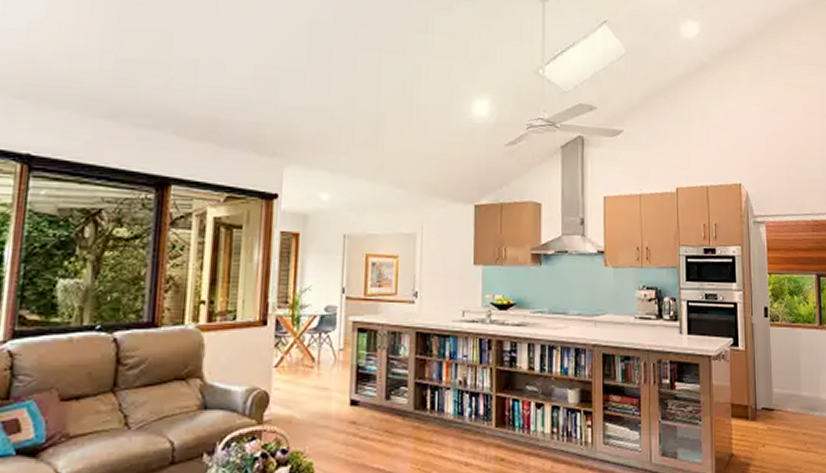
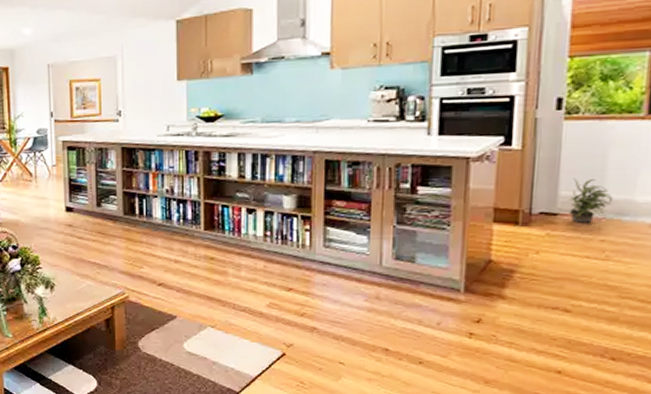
potted plant: none [779,377,807,418] -> present [566,178,614,223]

